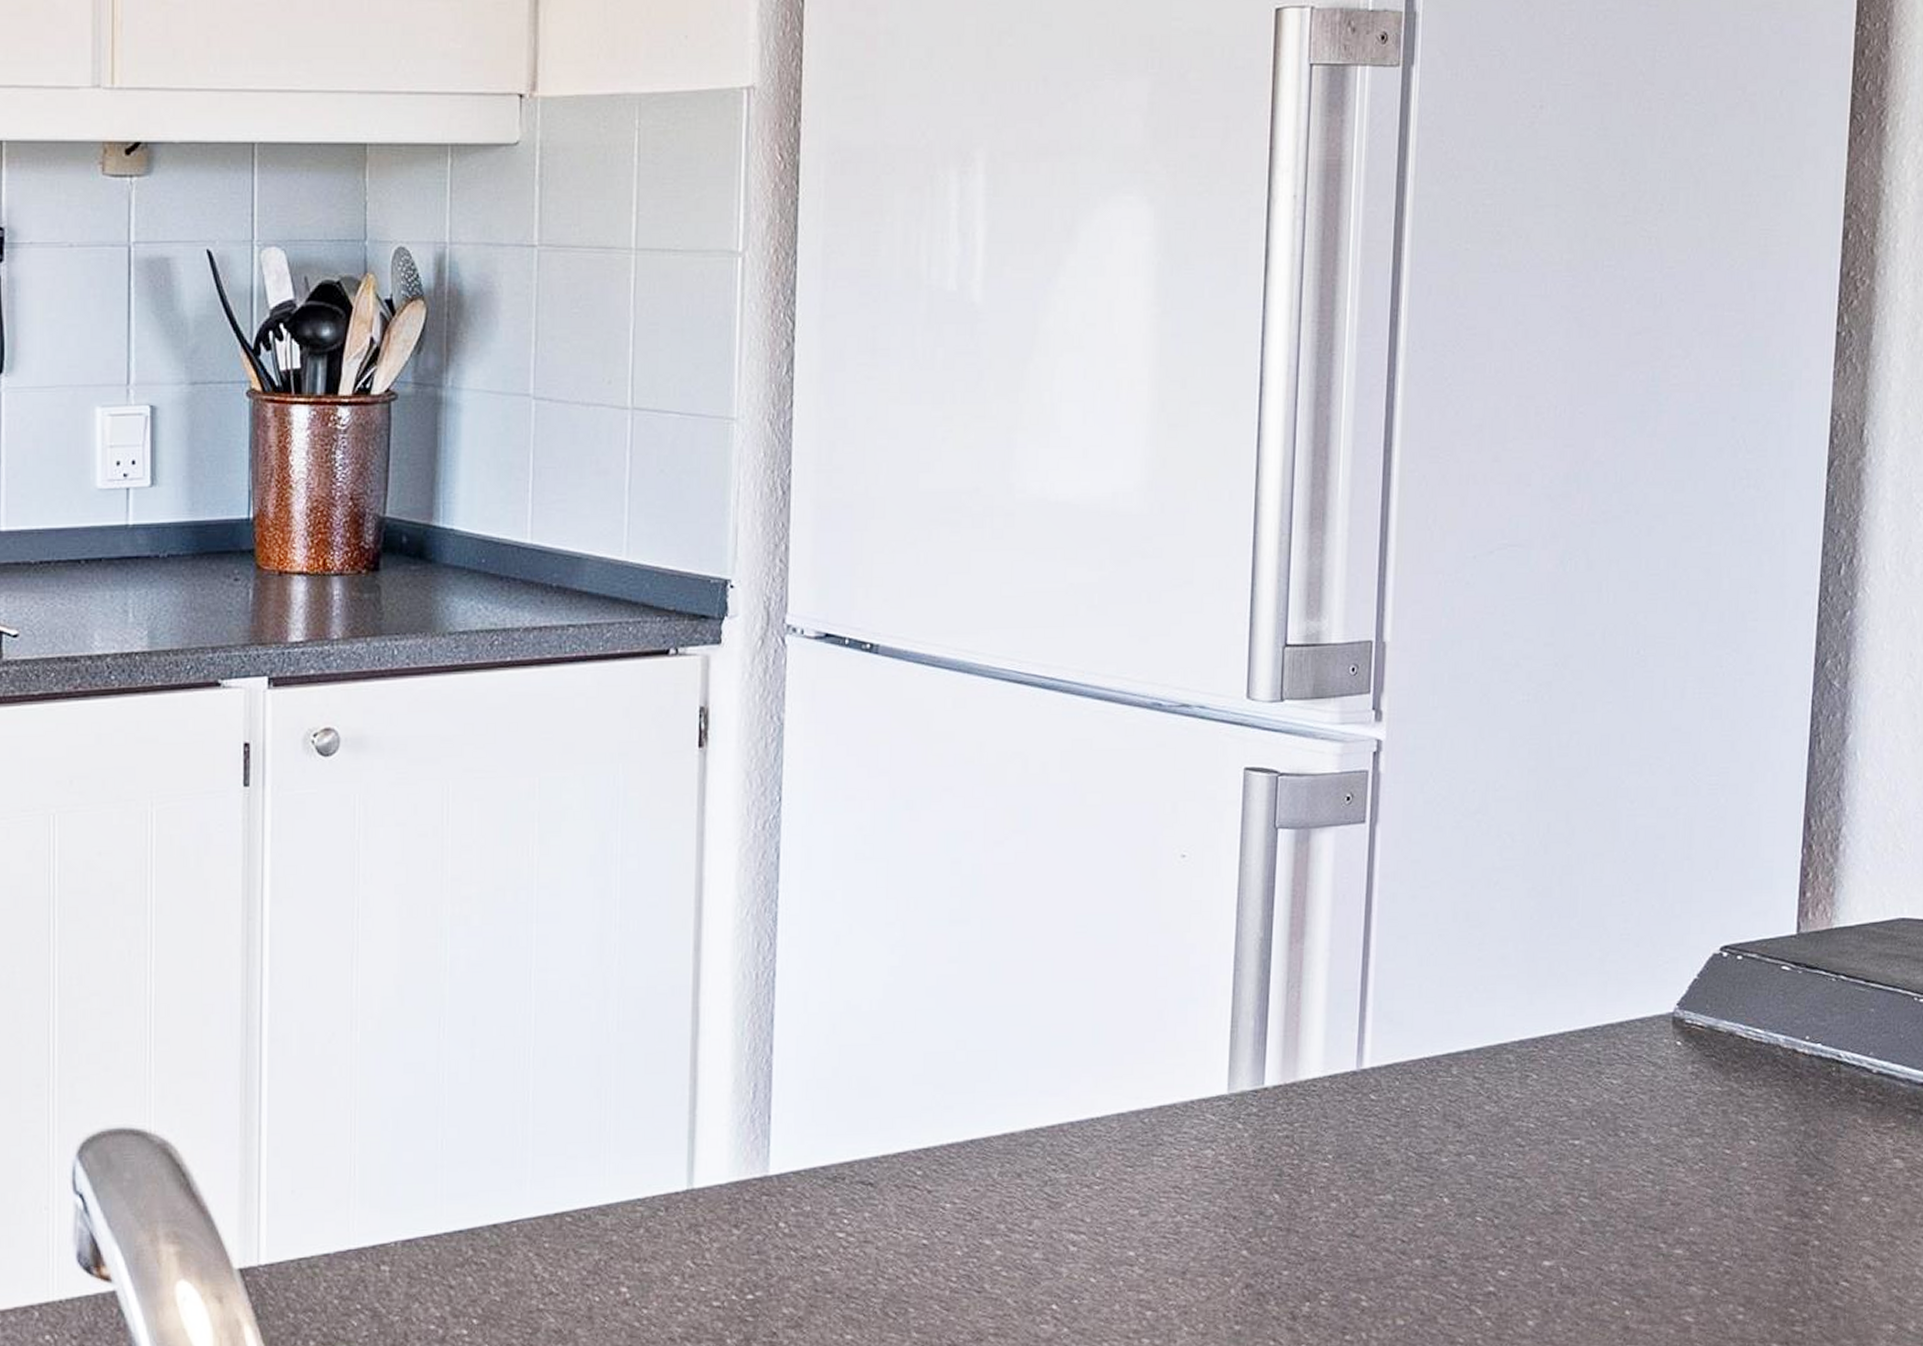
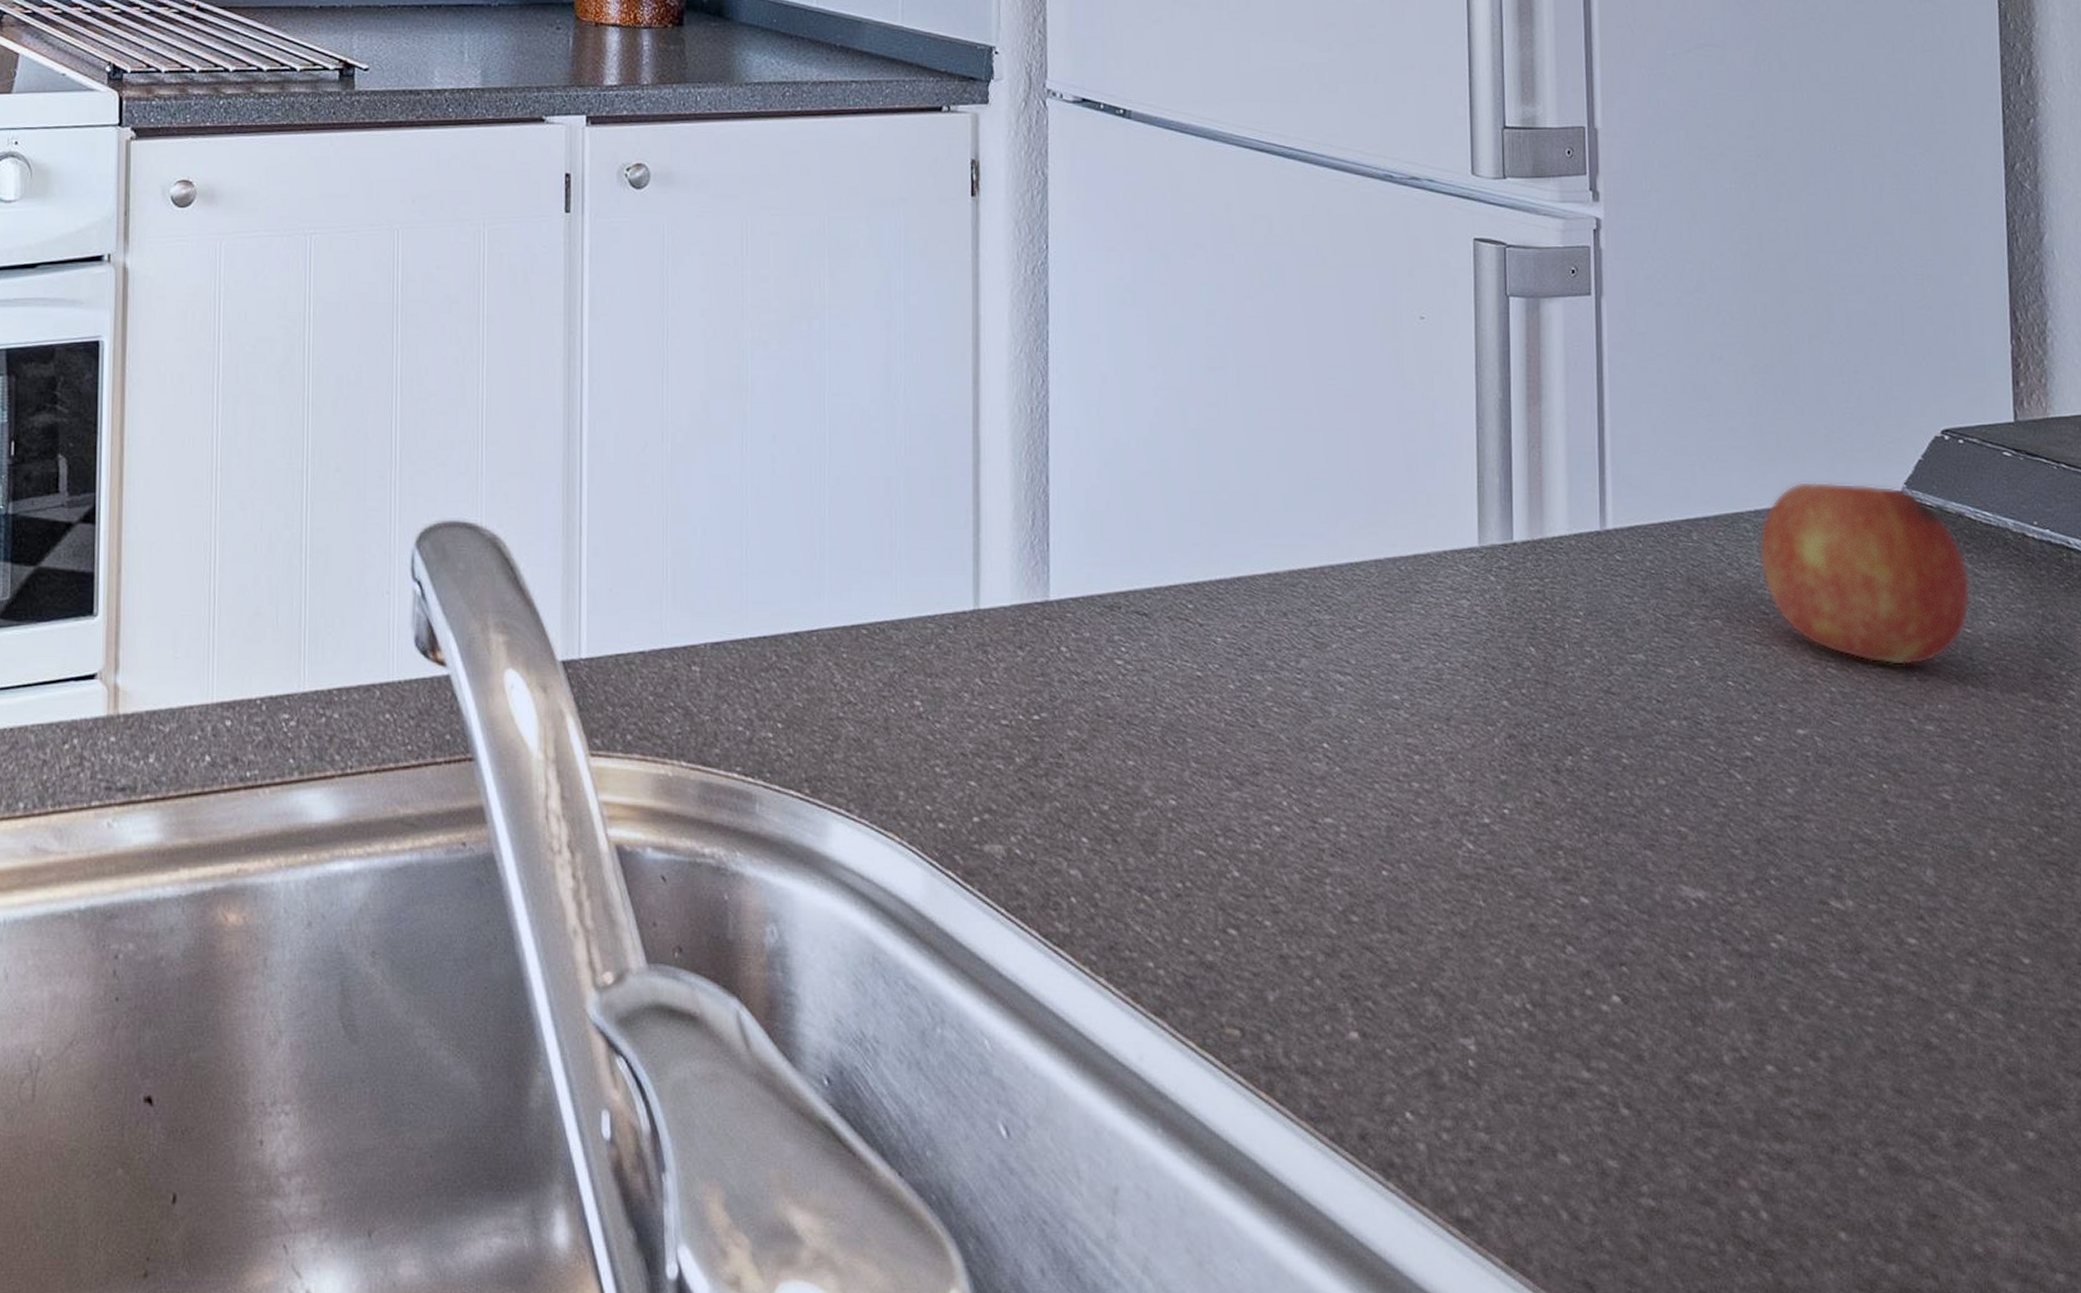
fruit: none [1520,1006,1734,1191] -> present [1759,481,1971,666]

